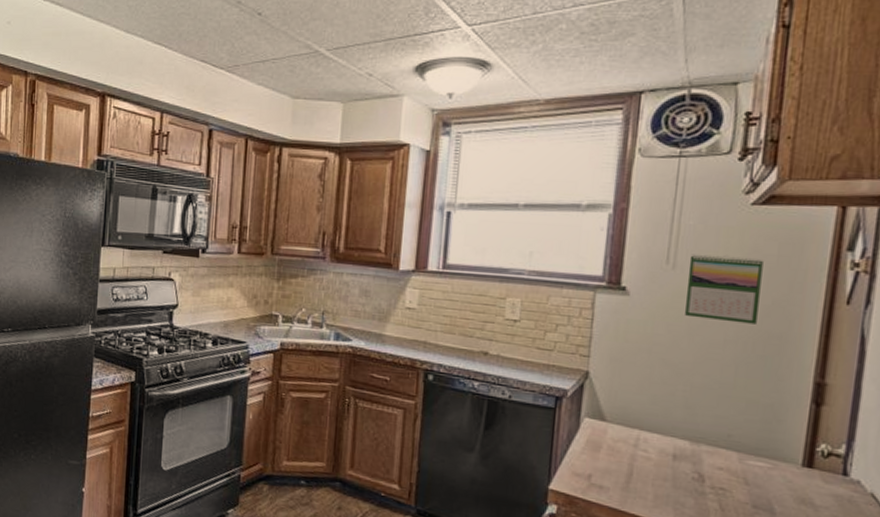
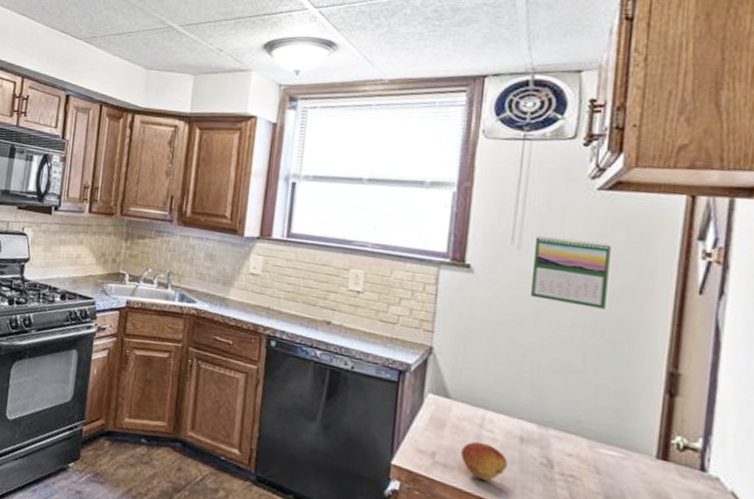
fruit: none [616,461,661,499] -> present [461,441,508,481]

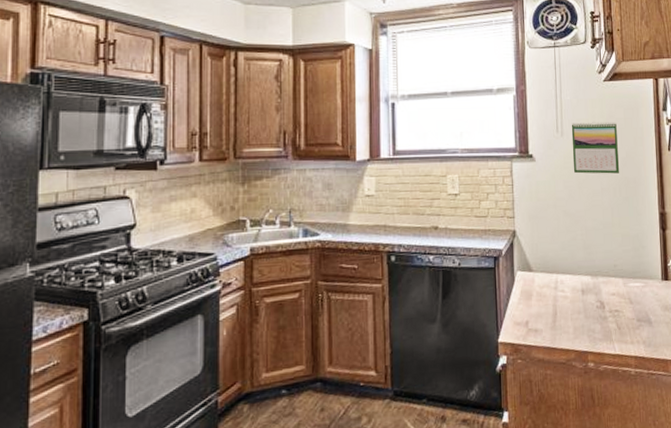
fruit: present [461,441,508,481] -> none [546,302,577,334]

